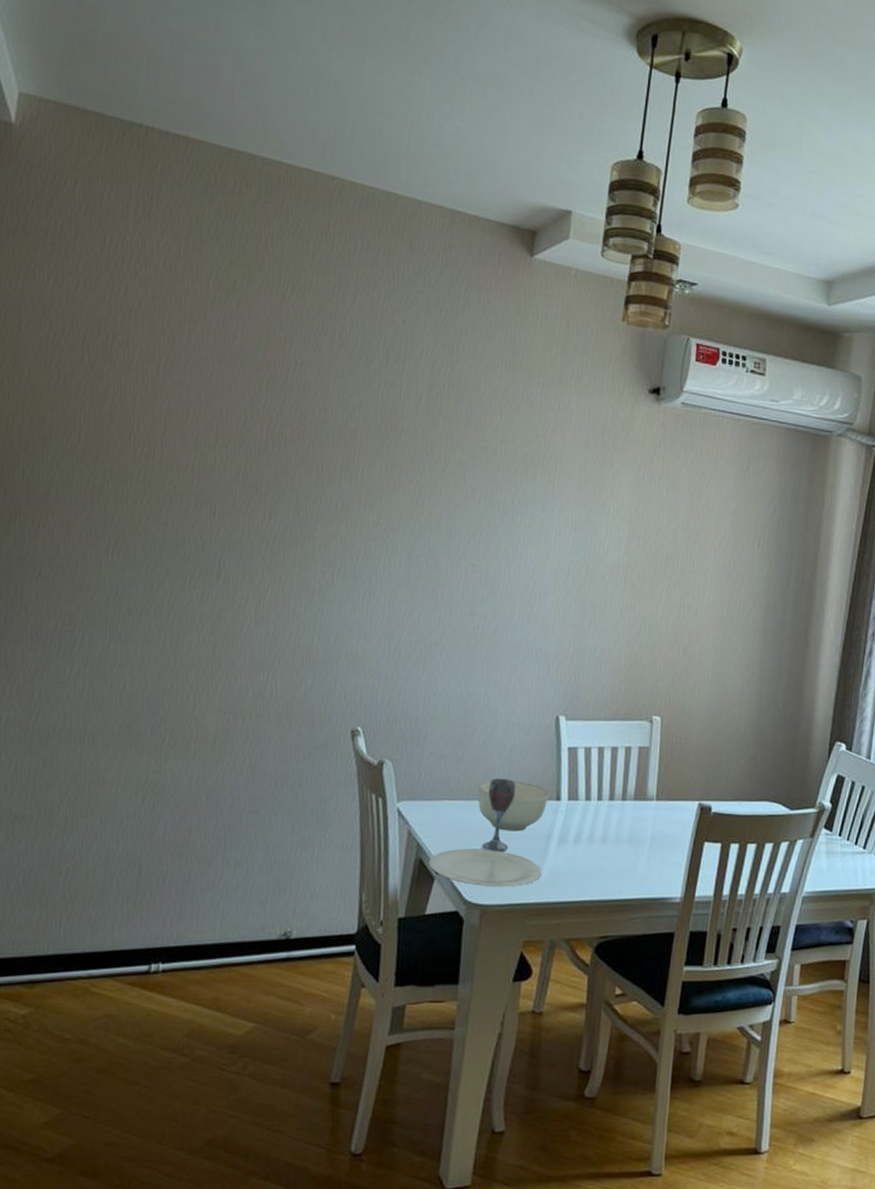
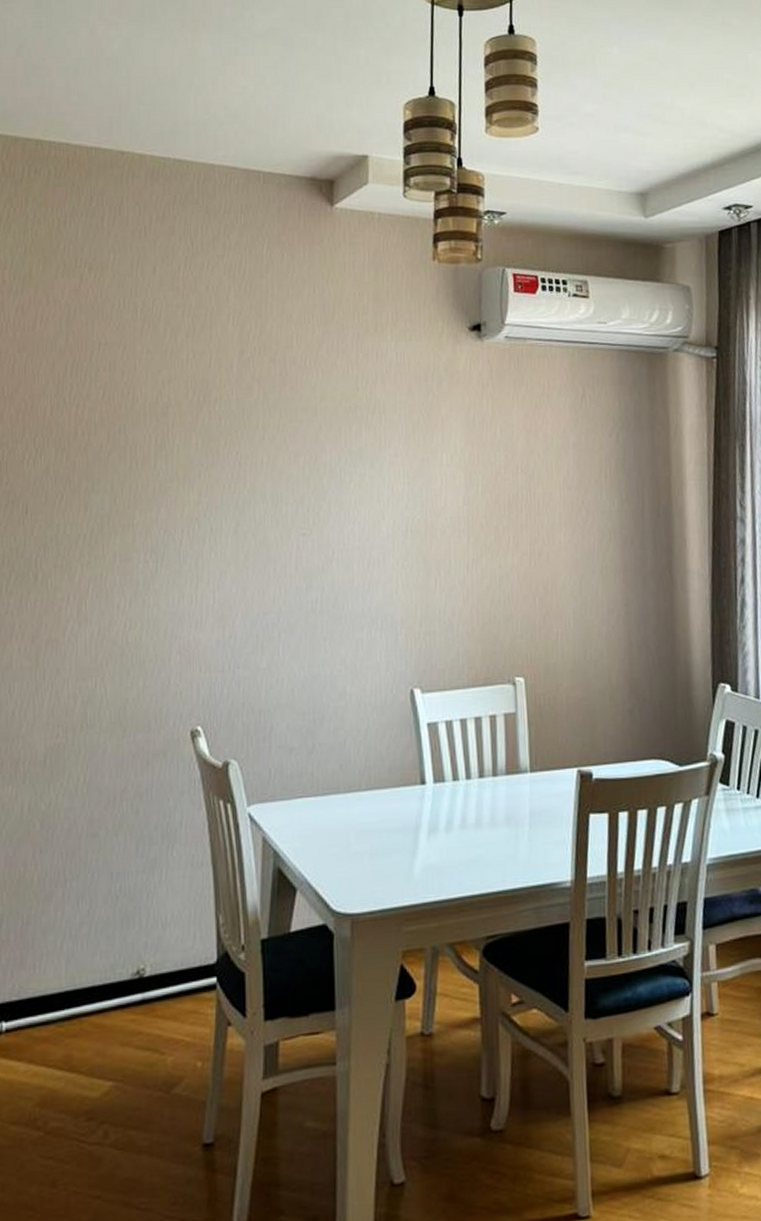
plate: present [428,848,542,887] -> none [288,849,414,893]
bowl: present [477,781,549,832] -> none [334,767,412,826]
cup: present [481,778,516,851] -> none [344,766,376,850]

